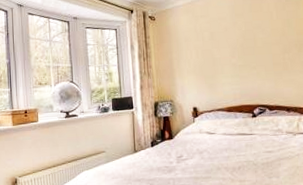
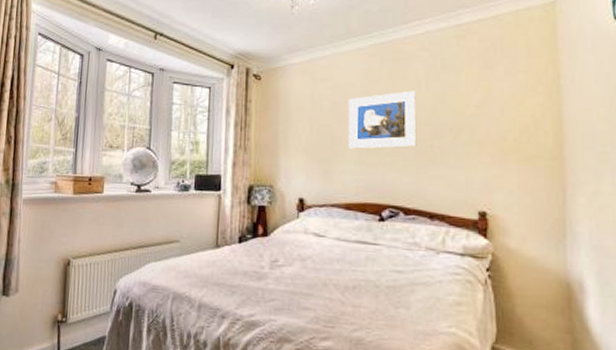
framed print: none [222,19,274,67] -> present [348,90,417,149]

